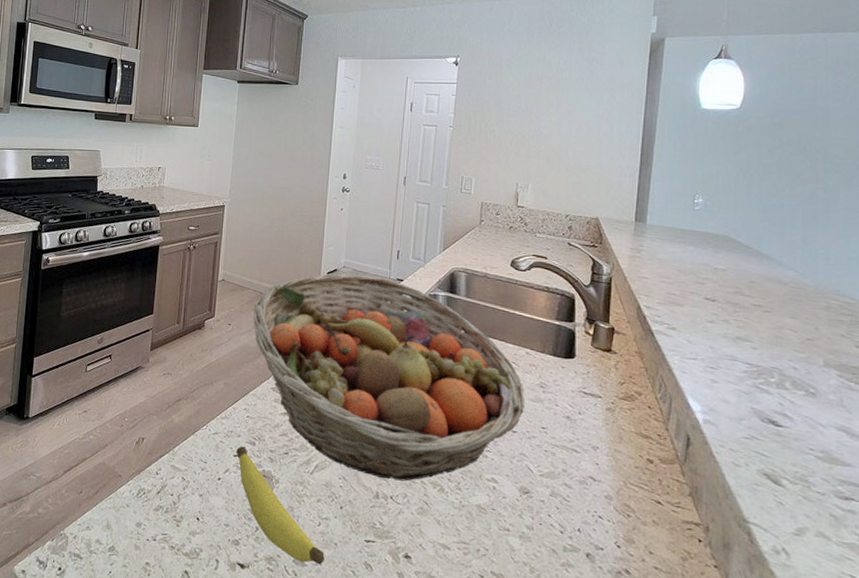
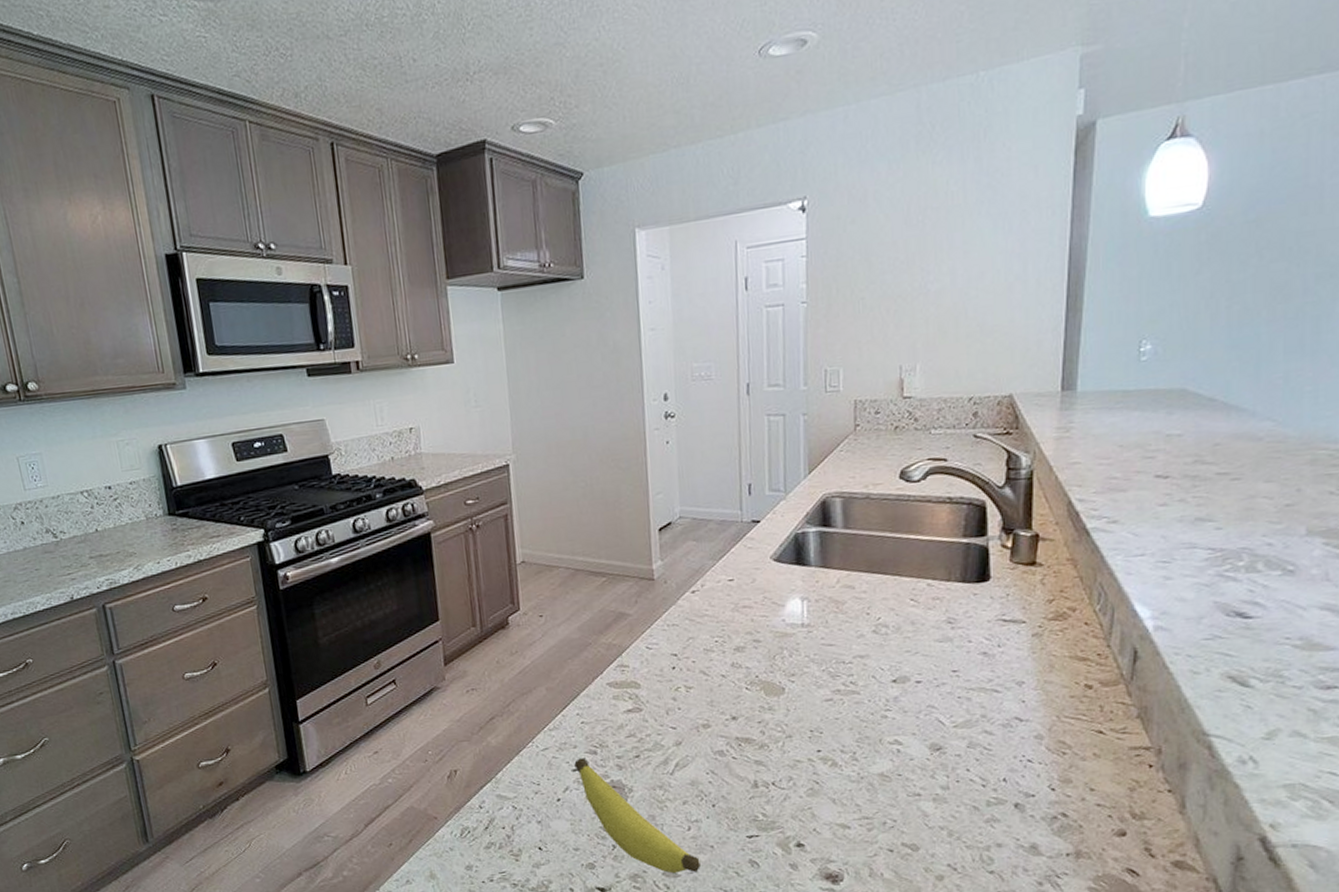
fruit basket: present [253,273,525,482] -> none [568,522,931,764]

